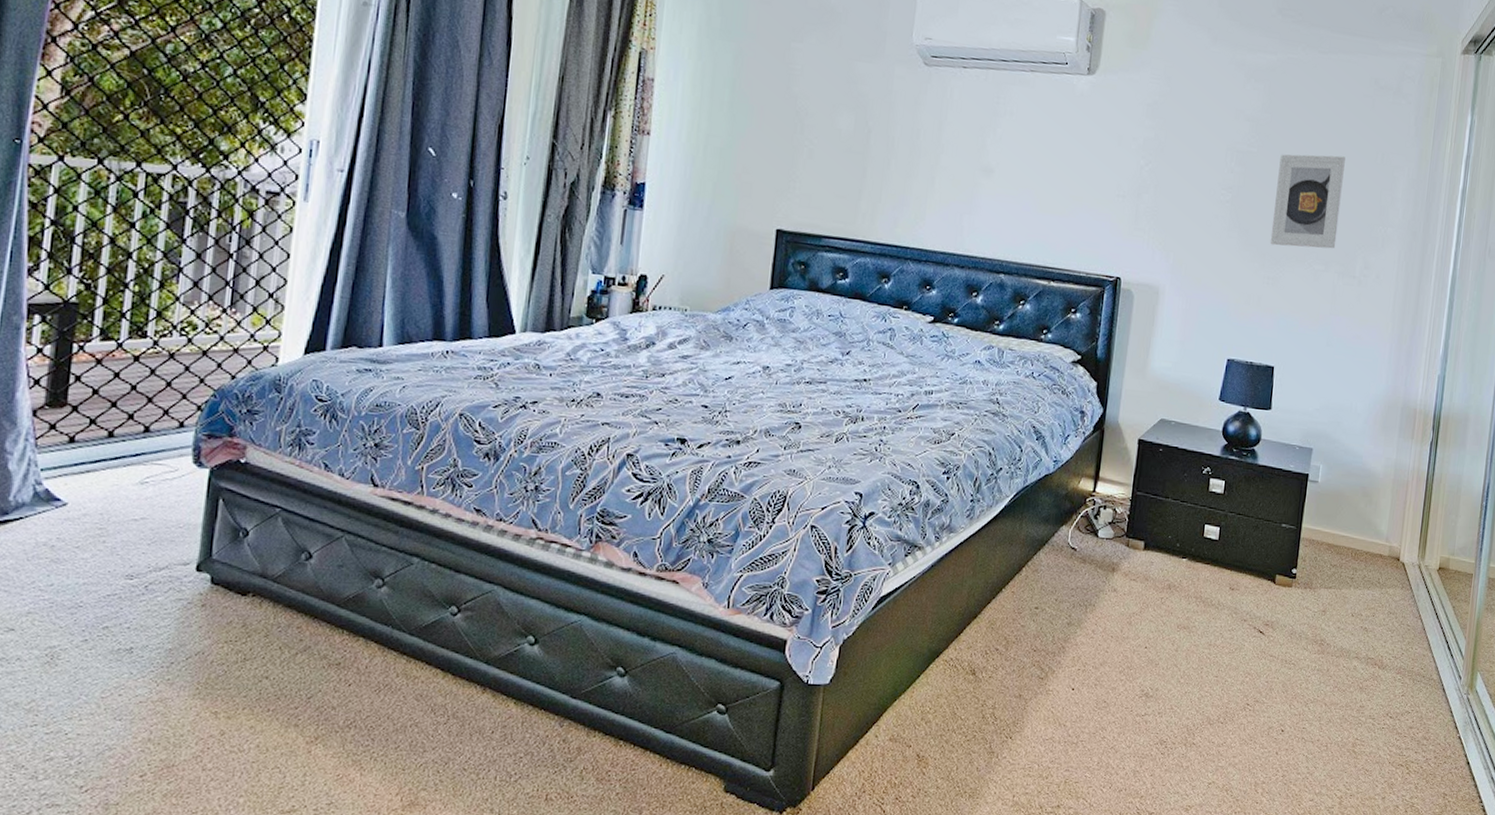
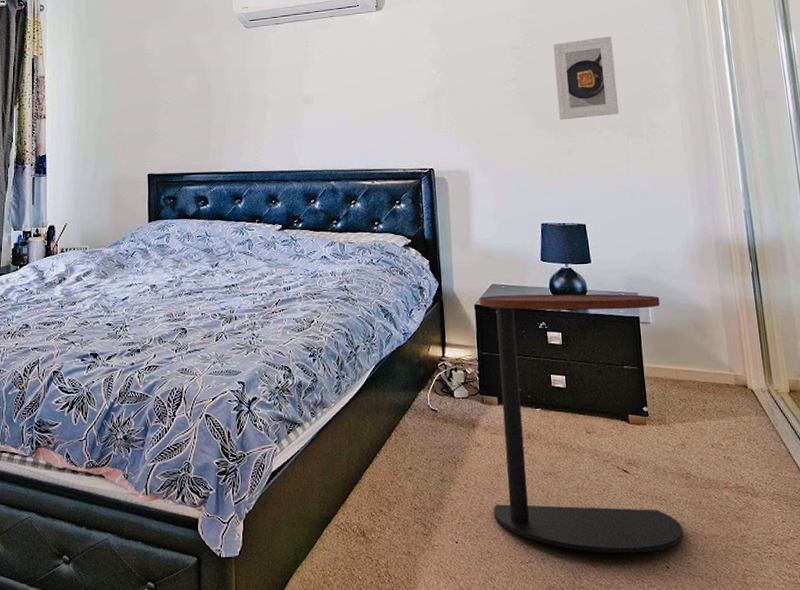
side table: none [1117,431,1334,715] -> present [479,294,684,554]

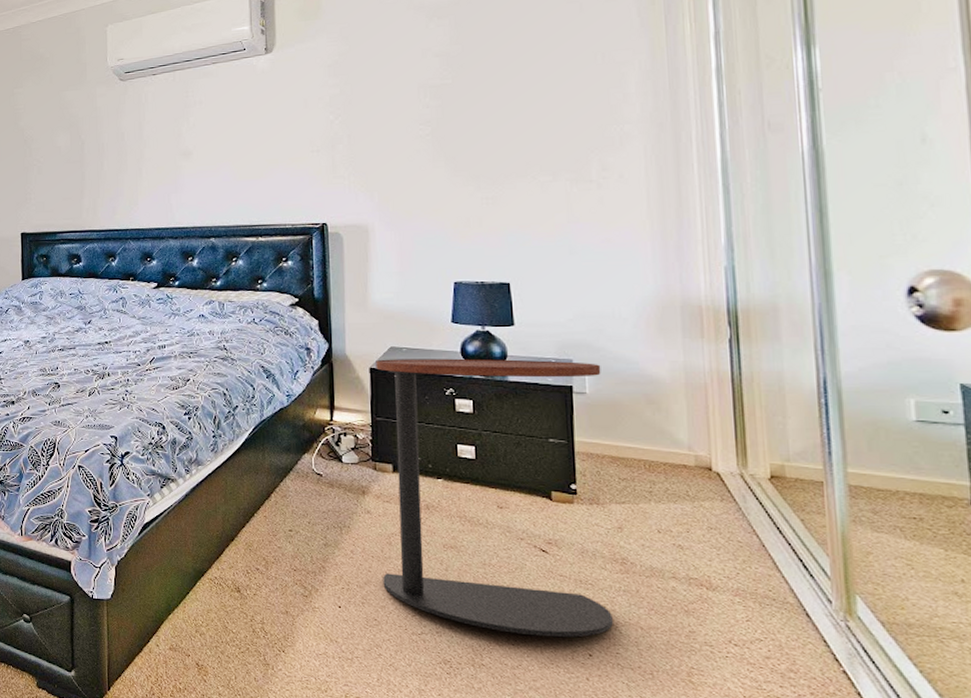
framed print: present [553,36,619,120] -> none [479,66,562,167]

